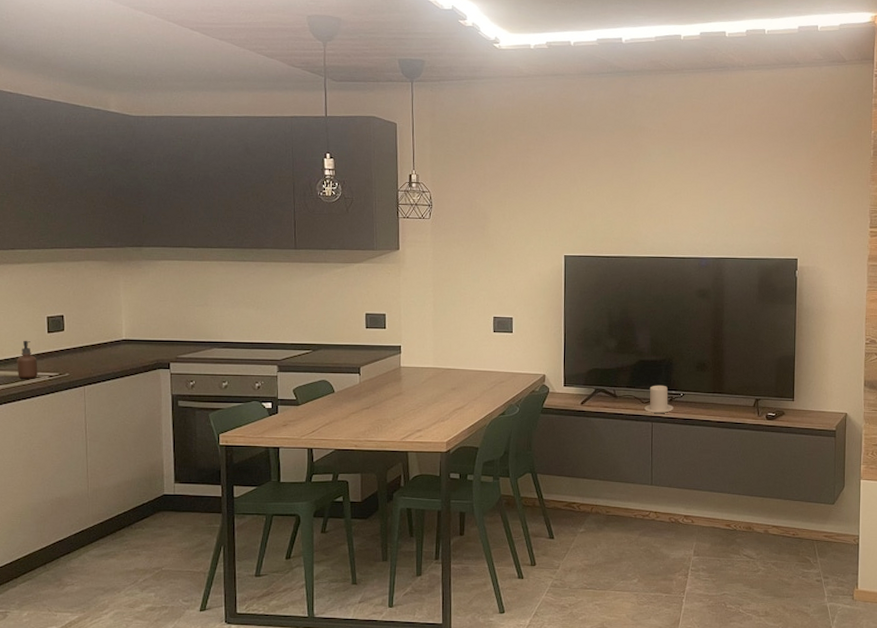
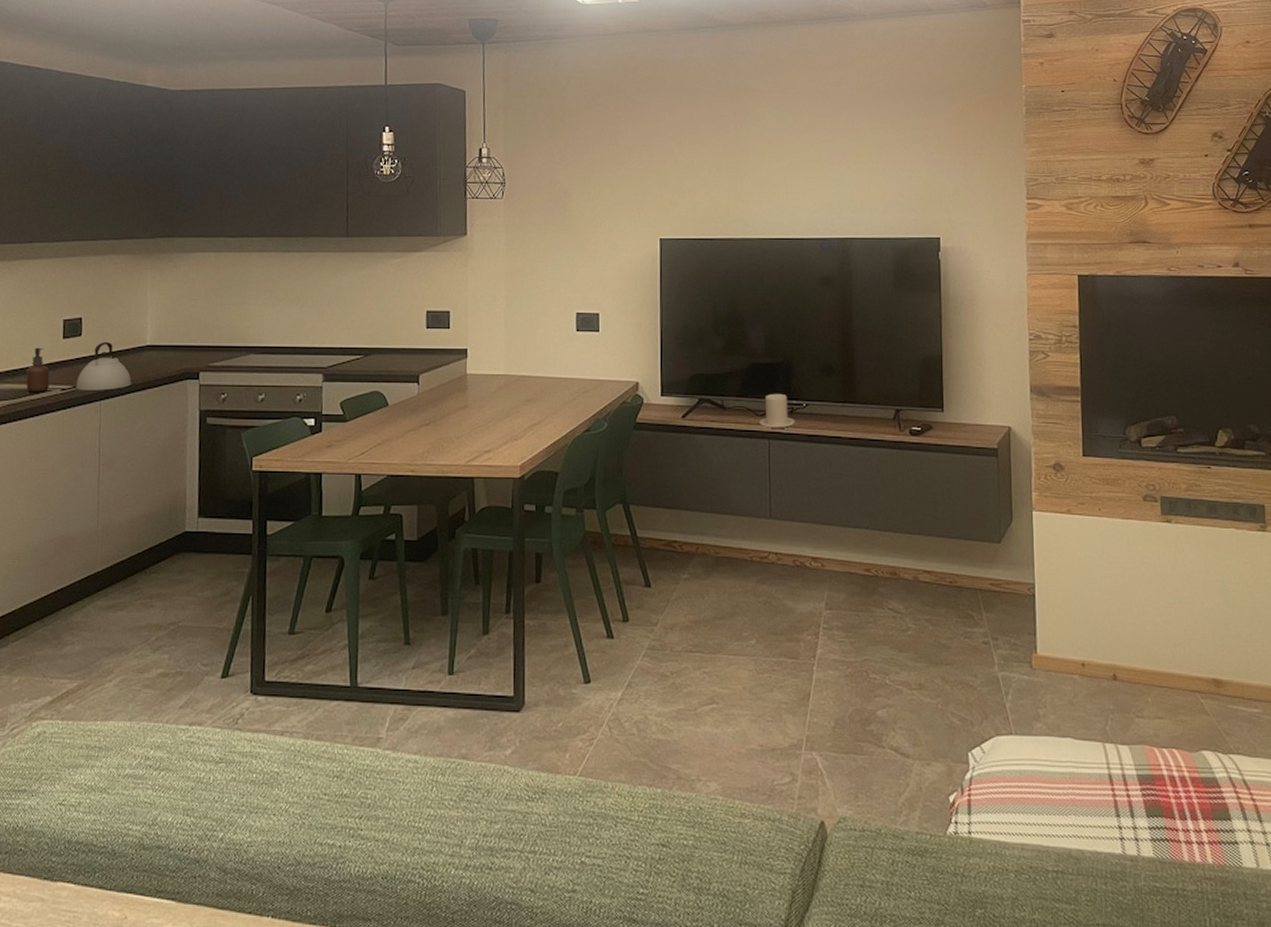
kettle: none [62,336,111,378] -> present [76,341,132,391]

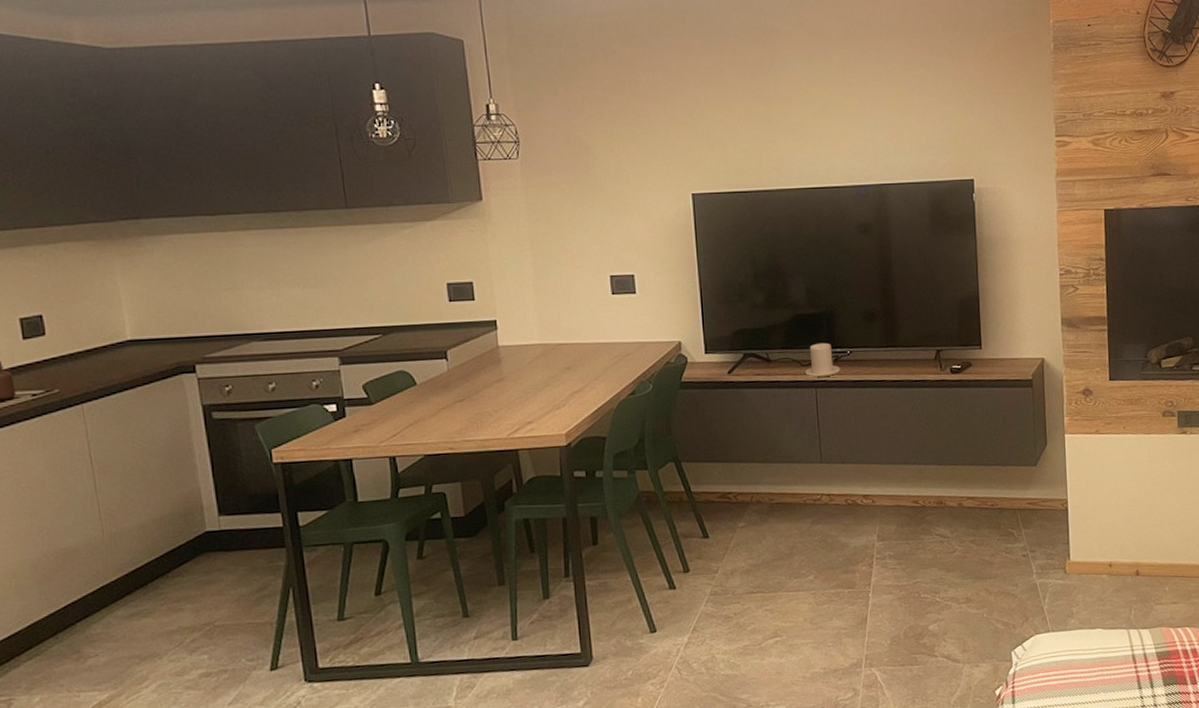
kettle: present [76,341,132,391] -> none [48,339,116,395]

